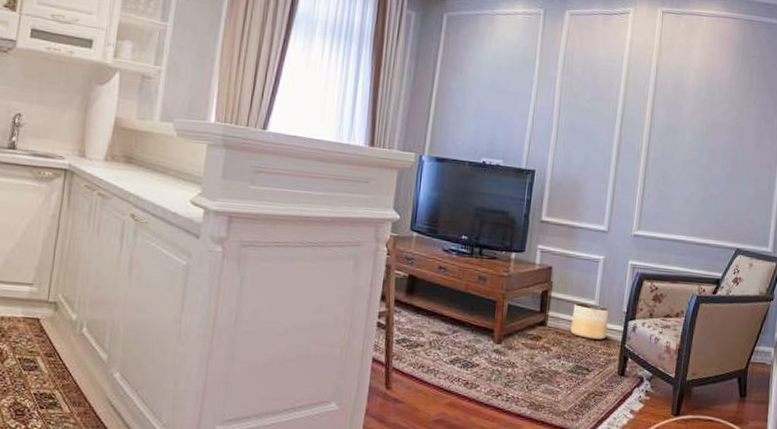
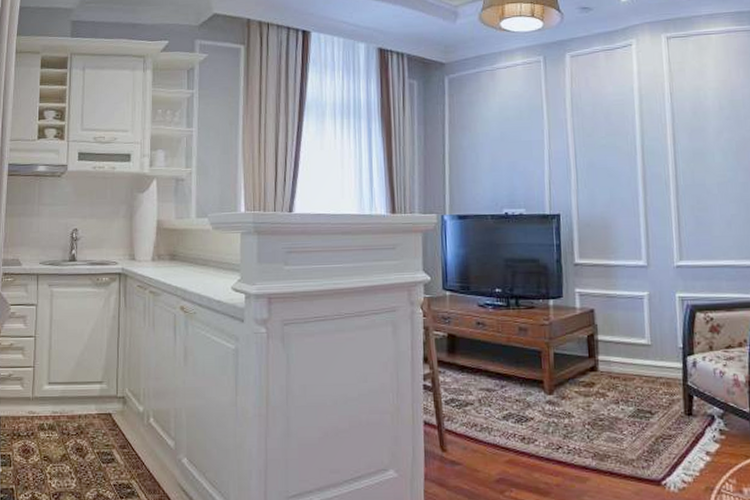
planter: present [571,303,609,340] -> none [623,343,665,380]

